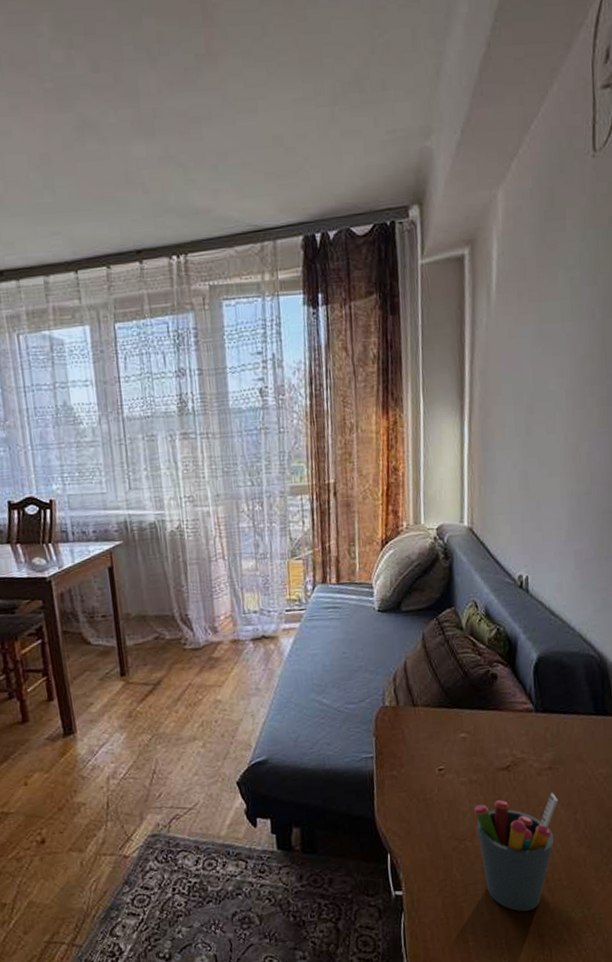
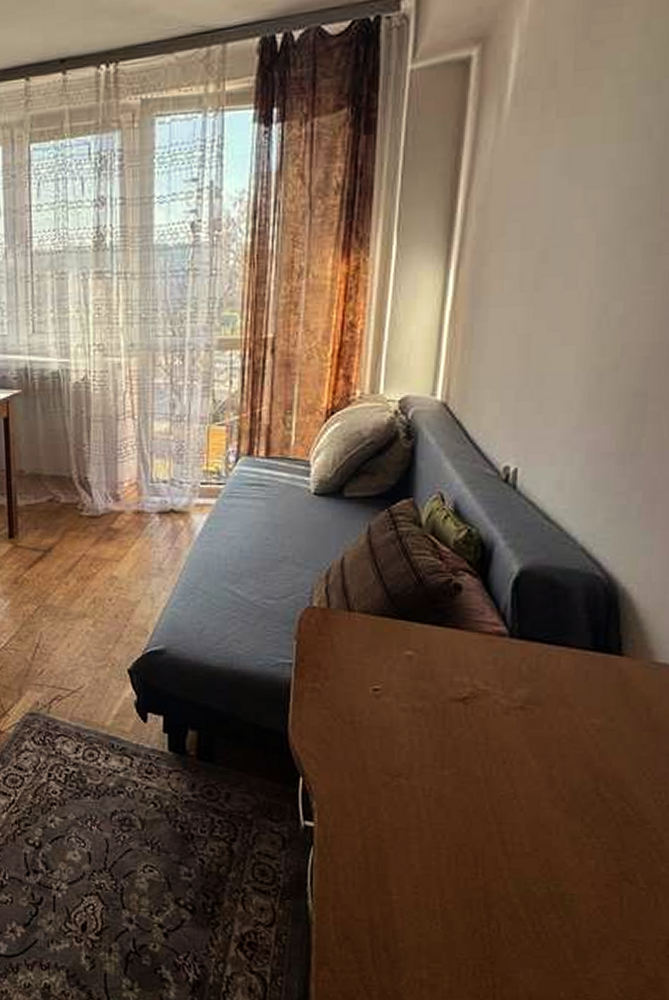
pen holder: present [474,793,558,912] -> none [415,735,529,874]

